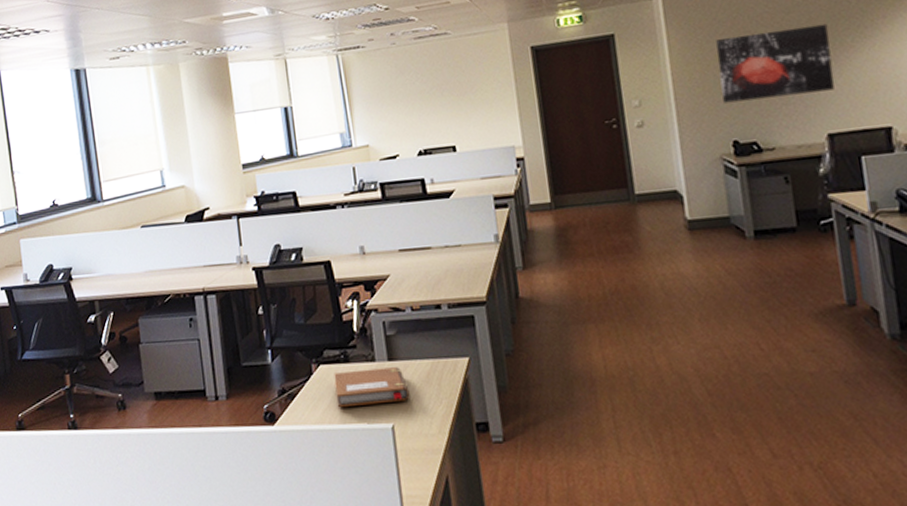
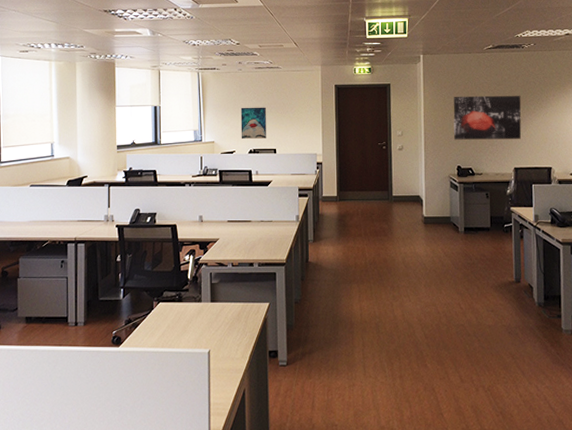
notebook: present [334,367,410,408] -> none [169,307,224,336]
wall art: none [400,90,440,137] -> present [240,107,266,139]

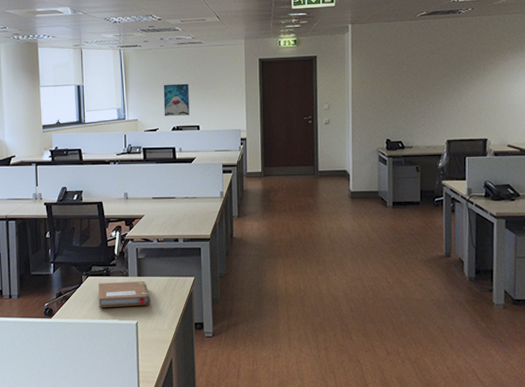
notebook: none [169,307,224,336] -> present [98,281,151,308]
wall art: present [453,95,522,140] -> none [383,64,456,113]

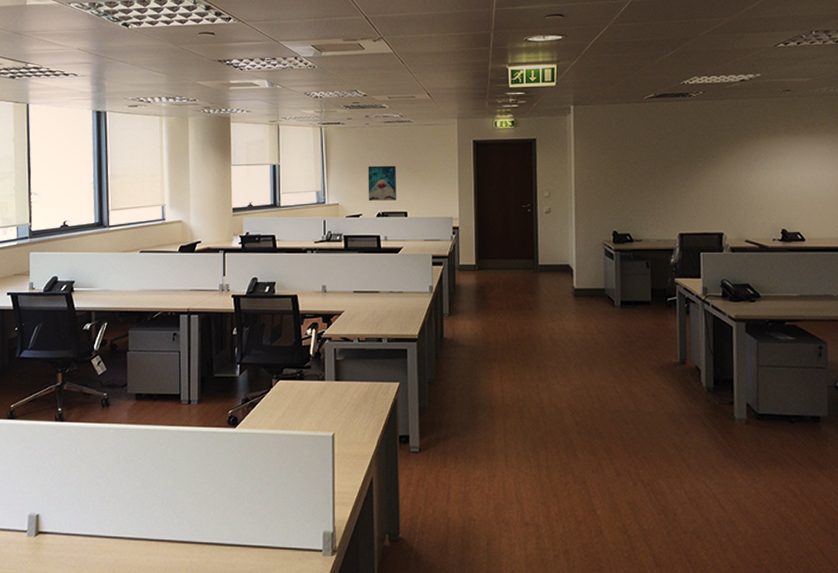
notebook: present [98,281,151,308] -> none [290,386,350,417]

